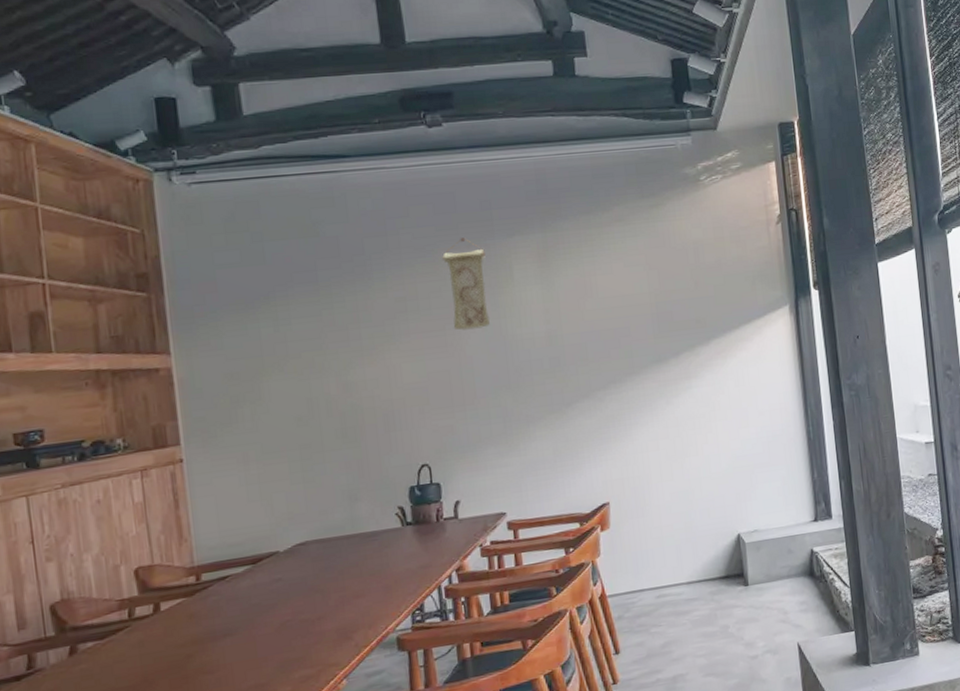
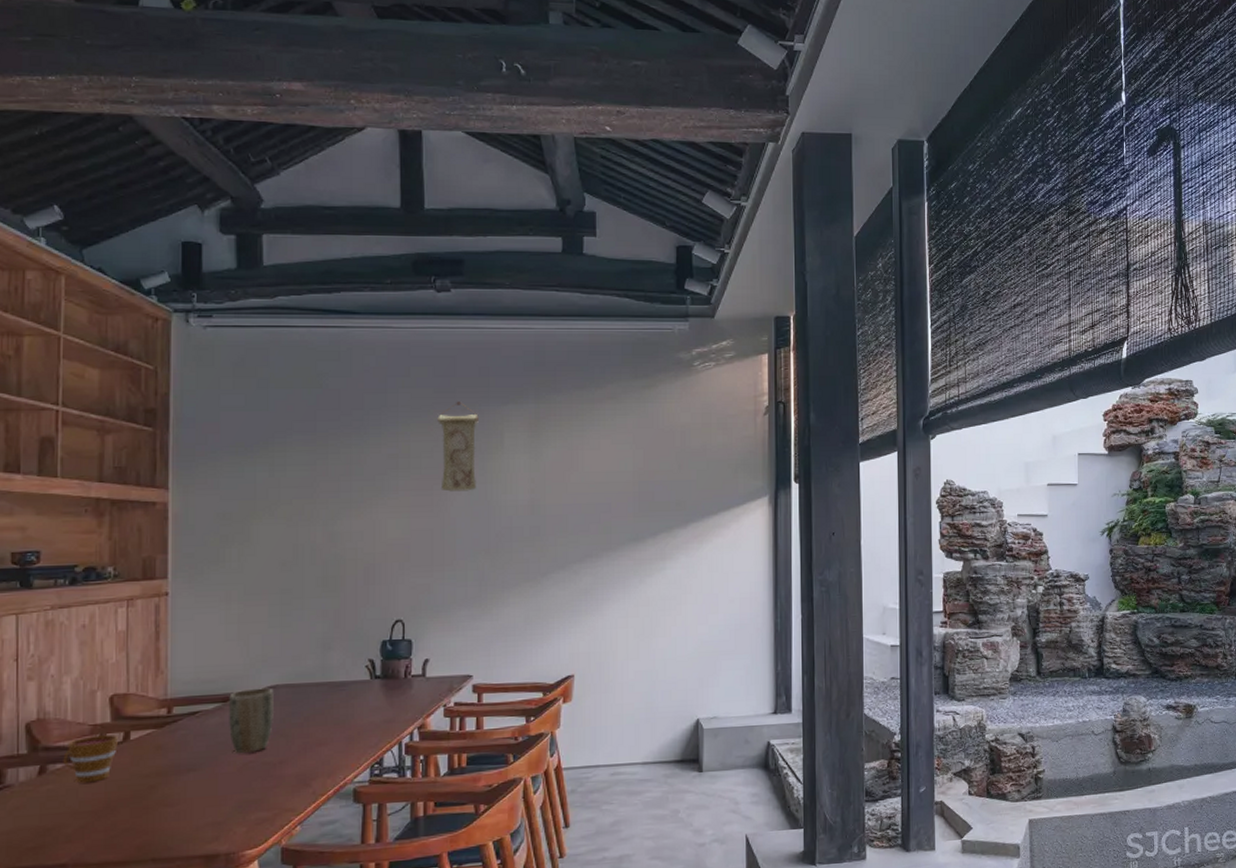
cup: none [93,607,148,660] -> present [63,735,118,783]
plant pot: none [258,545,307,614] -> present [229,687,275,753]

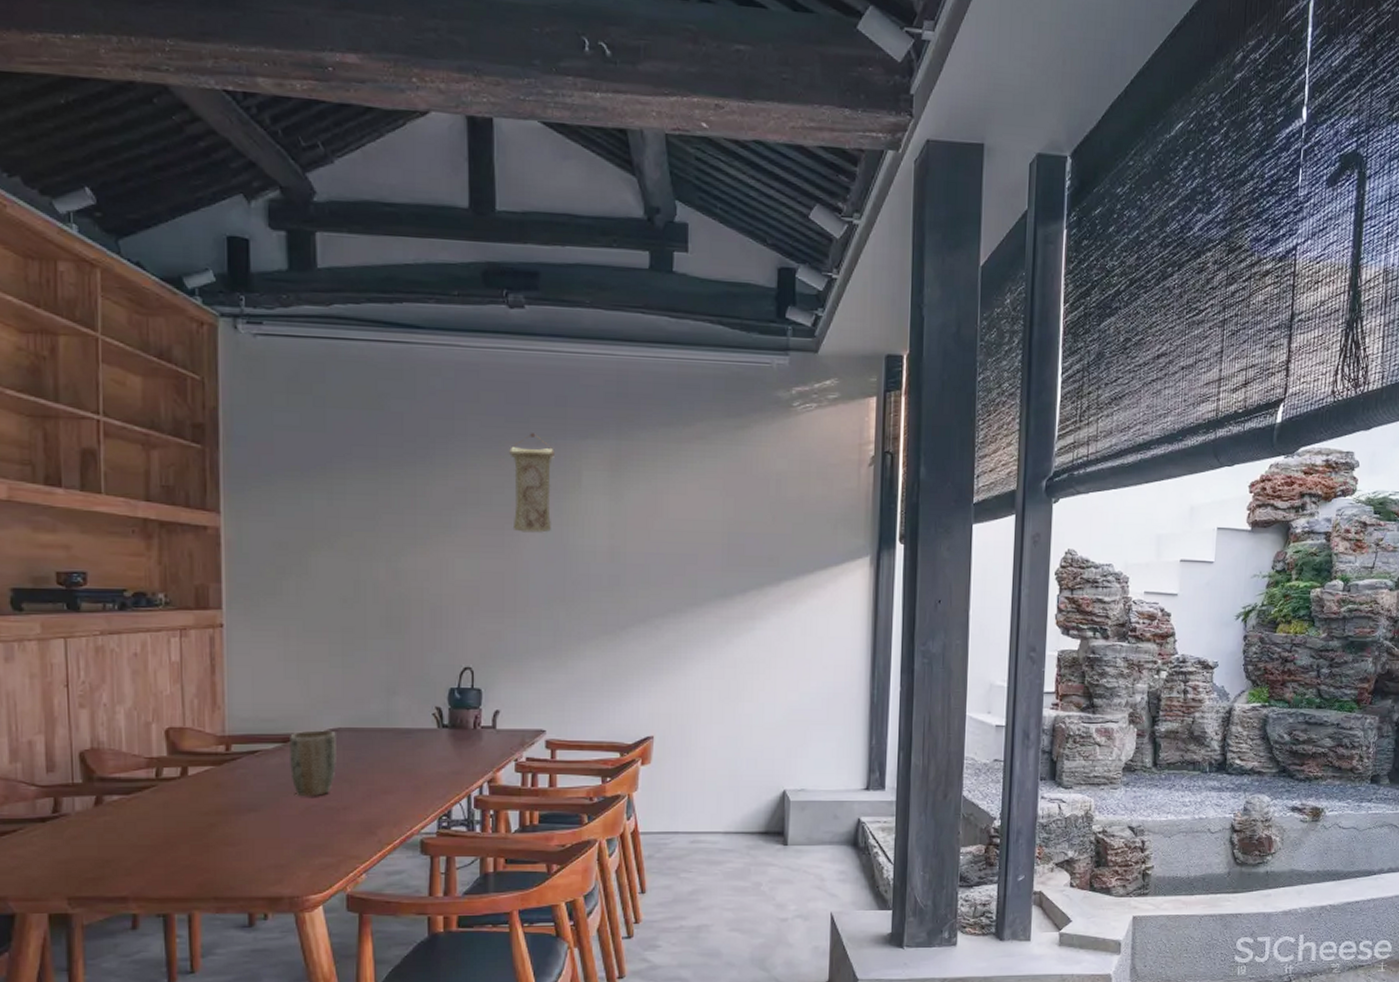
cup: present [63,735,118,783] -> none [119,769,175,817]

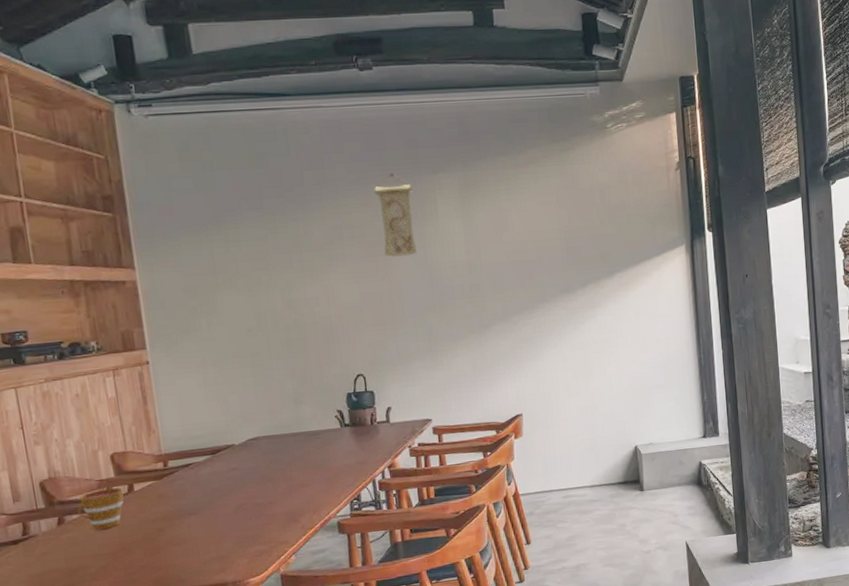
cup: none [119,769,175,817] -> present [77,487,124,530]
plant pot: present [290,730,338,796] -> none [217,440,259,497]

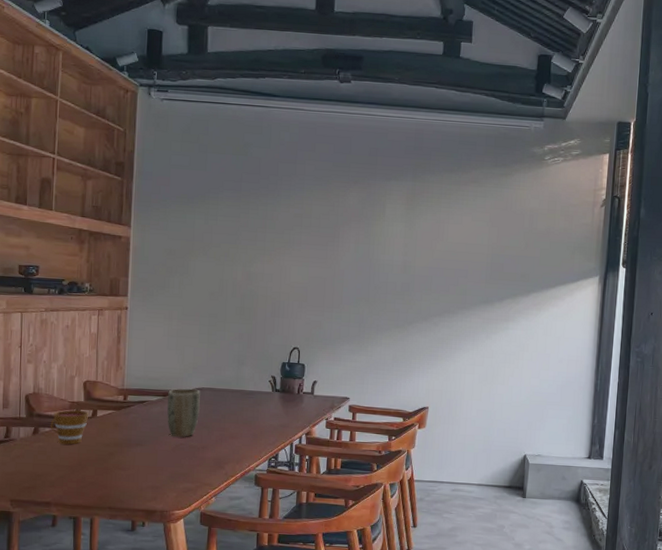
plant pot: none [217,440,259,497] -> present [167,388,201,437]
wall scroll: present [374,173,417,257] -> none [333,175,367,250]

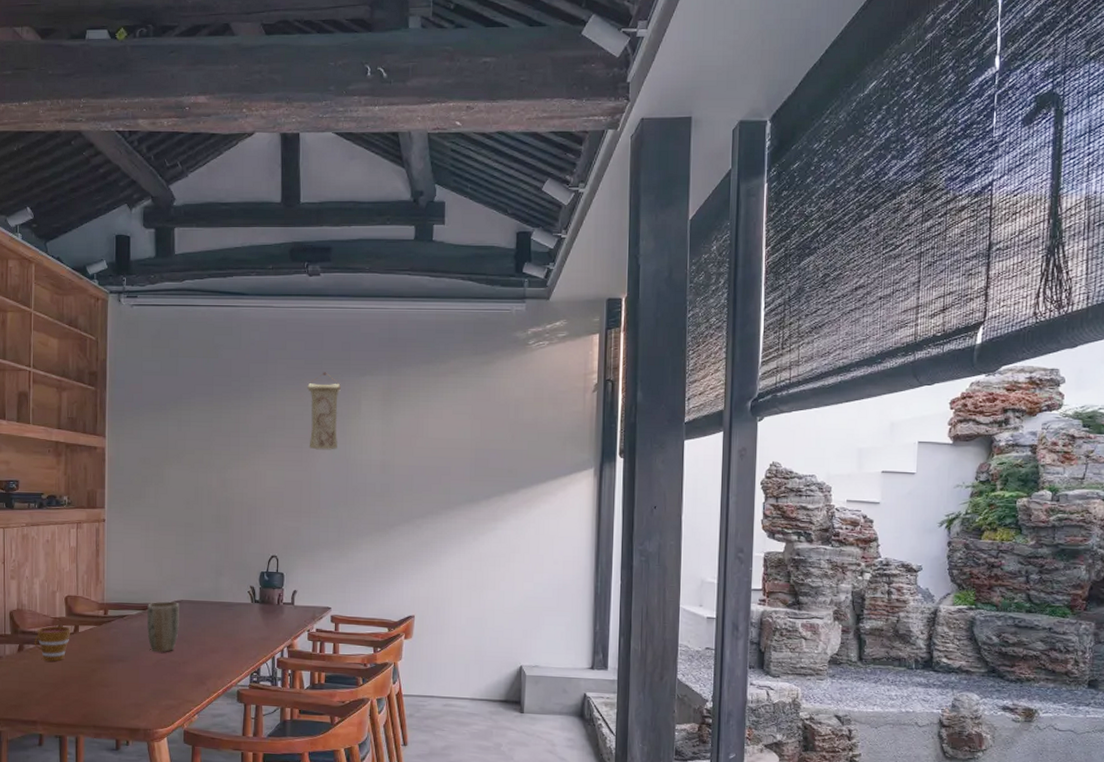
wall scroll: none [333,175,367,250] -> present [307,372,341,450]

